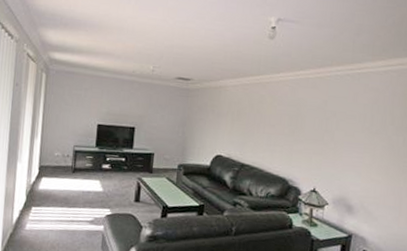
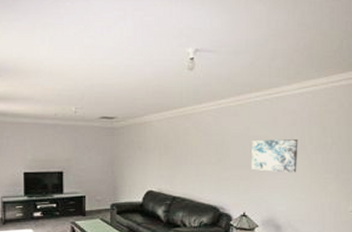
wall art: none [326,114,379,153] -> present [252,139,298,173]

